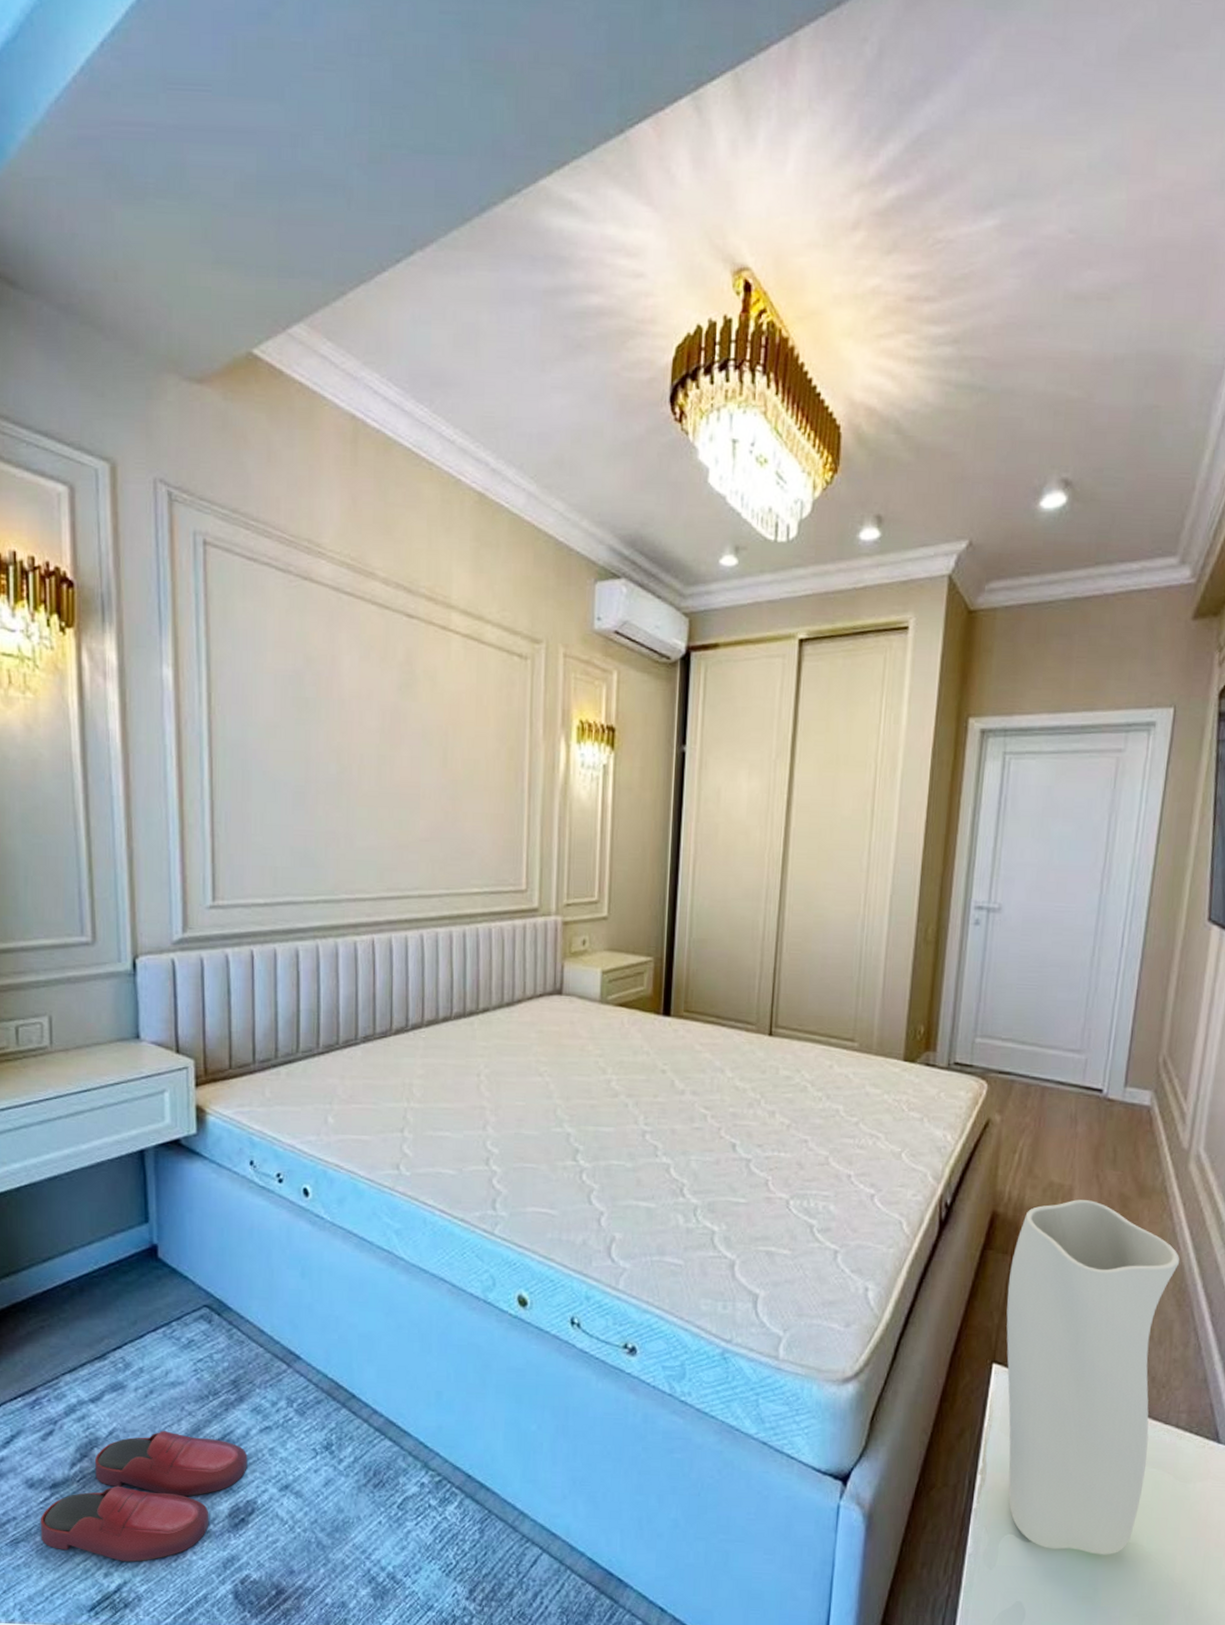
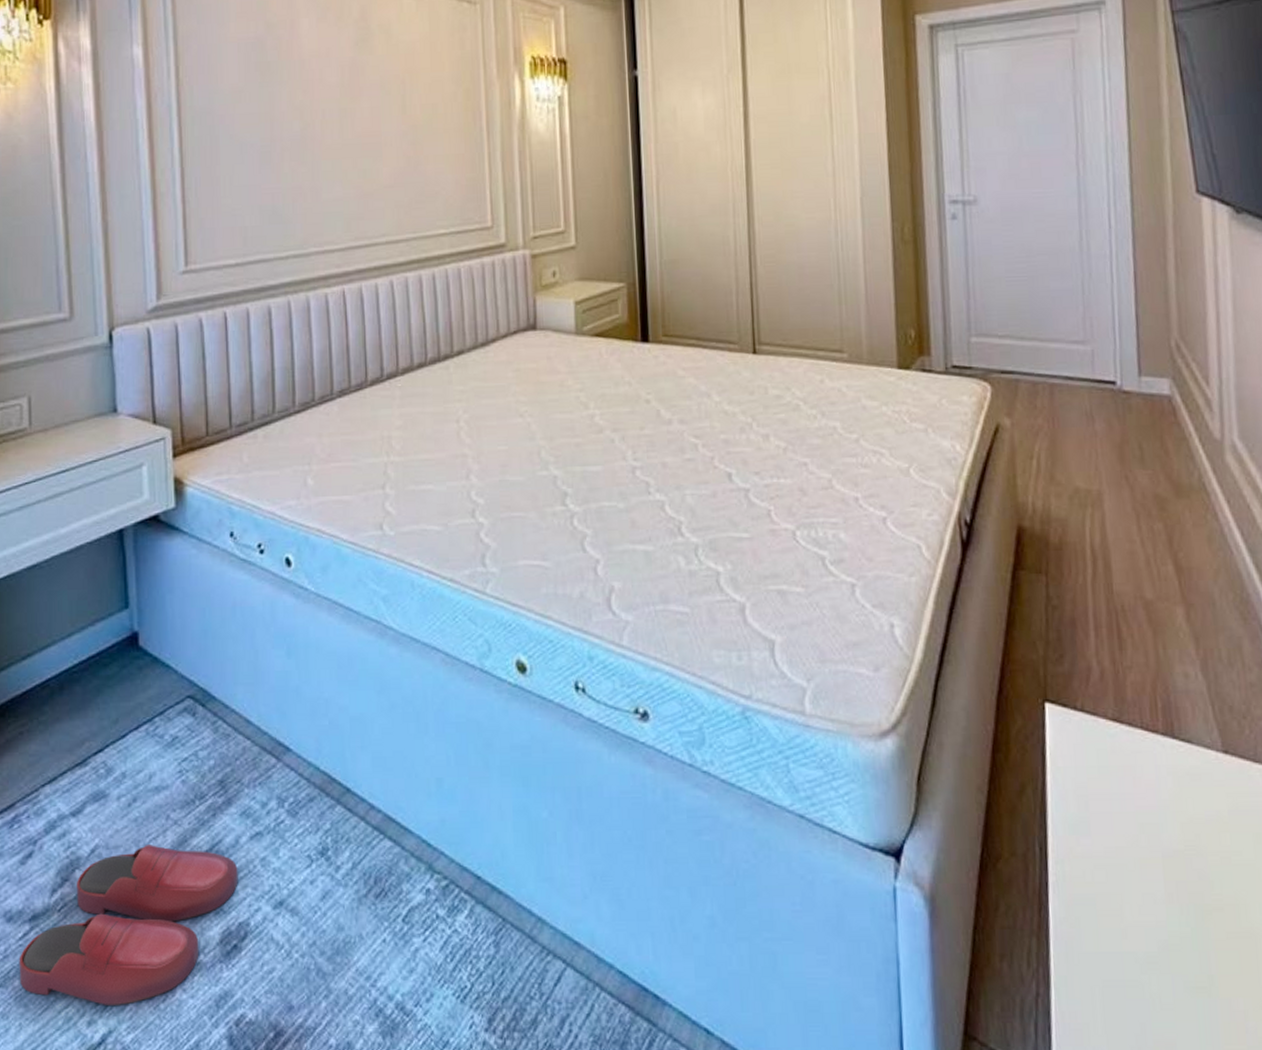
vase: present [1006,1200,1180,1555] -> none [1047,505,1243,932]

